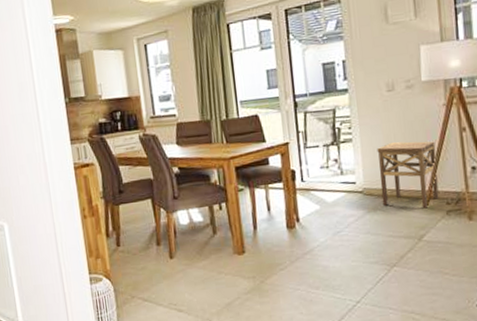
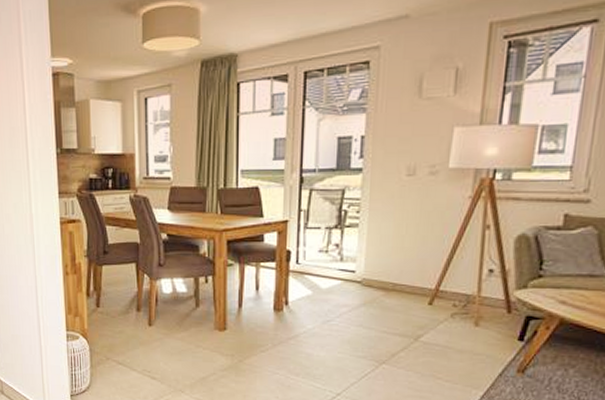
side table: present [377,141,439,209] -> none [381,232,452,308]

